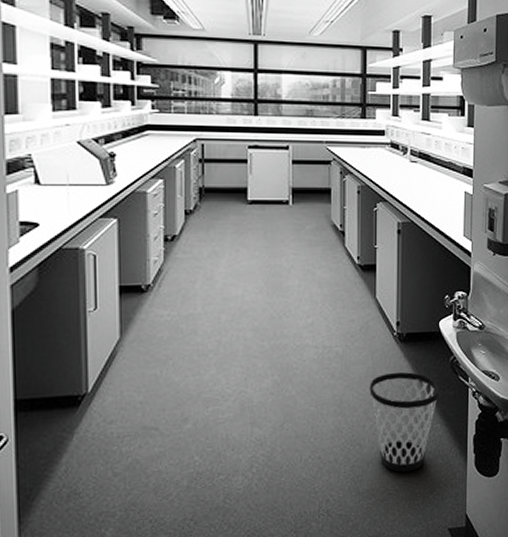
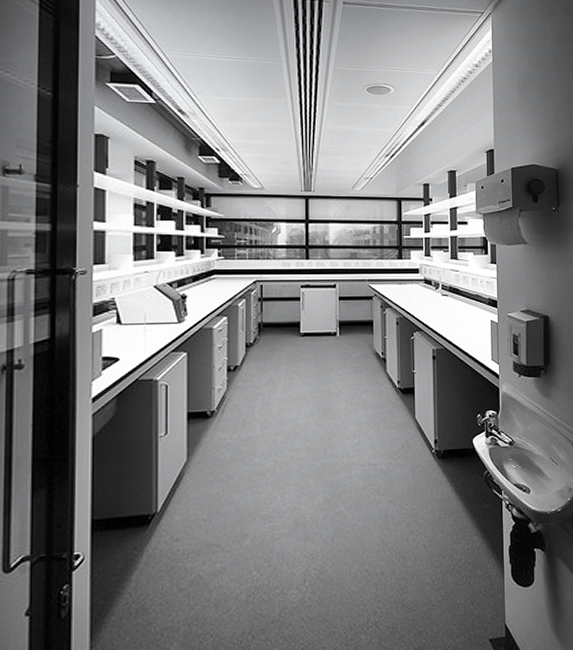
wastebasket: present [369,371,440,473] -> none [411,486,476,584]

